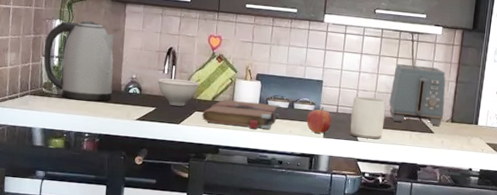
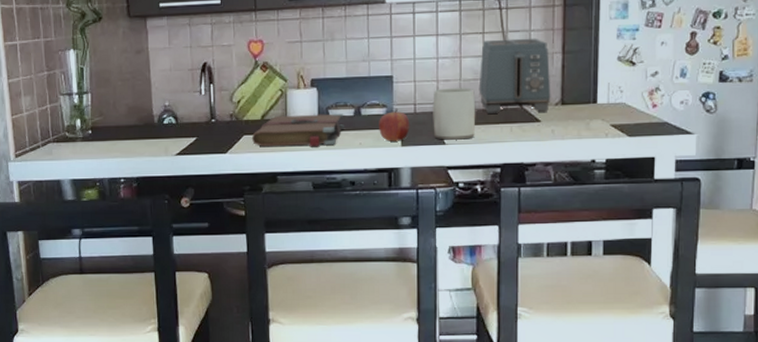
kettle: present [43,20,115,101] -> none [60,45,145,141]
bowl: present [157,78,200,107] -> none [195,98,244,132]

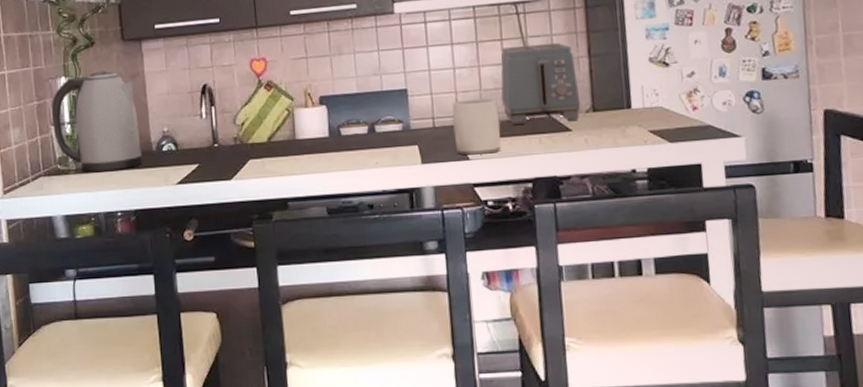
kettle: none [60,45,145,141] -> present [51,70,143,172]
book: present [251,113,344,147] -> none [258,131,358,171]
fruit: present [379,109,410,142] -> none [395,124,430,160]

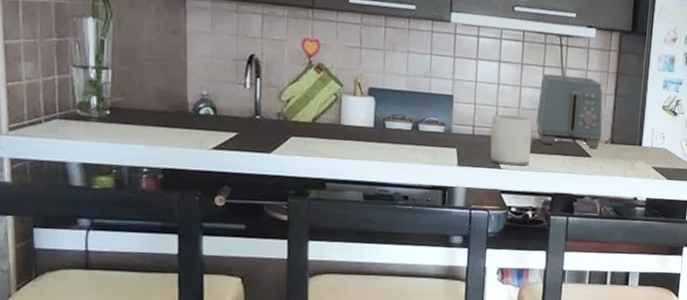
kettle: present [51,70,143,172] -> none [73,18,177,126]

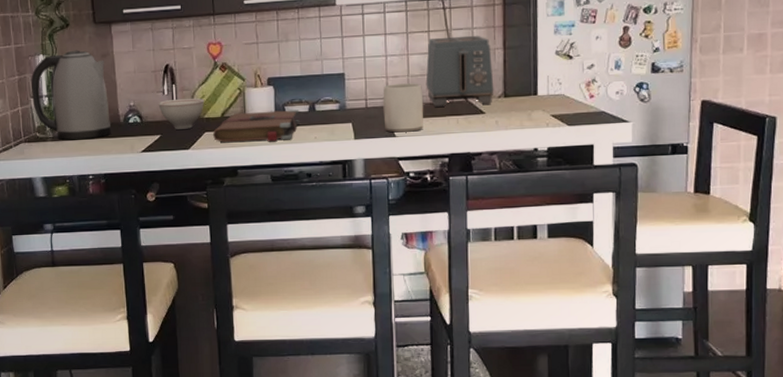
kettle: none [73,18,177,126] -> present [30,50,112,140]
bowl: none [237,94,294,131] -> present [158,98,205,130]
book: none [299,120,401,157] -> present [212,109,300,142]

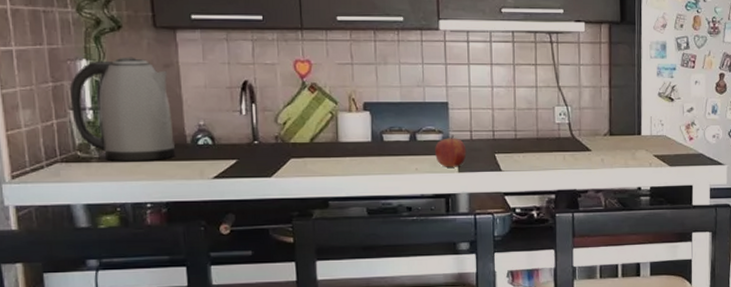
bowl: present [158,98,205,130] -> none [234,120,291,154]
book: present [212,109,300,142] -> none [299,138,400,172]
fruit: none [332,104,362,135] -> present [435,135,467,167]
mug: present [383,83,424,133] -> none [488,116,531,167]
toaster: present [425,35,494,107] -> none [532,71,600,142]

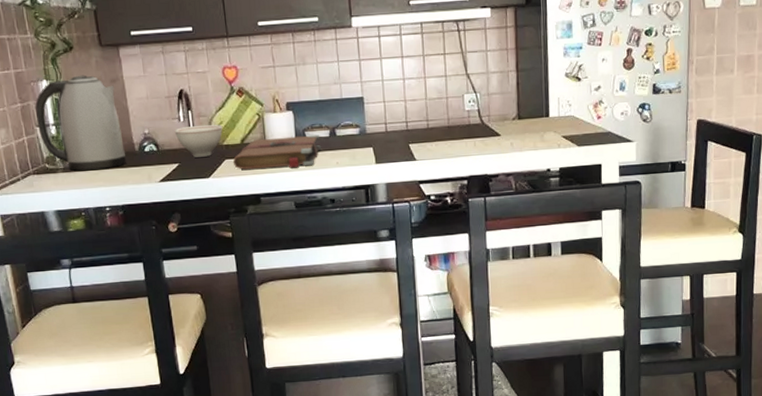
bowl: none [234,120,291,154] -> present [174,124,223,158]
book: none [299,138,400,172] -> present [232,134,321,170]
fruit: present [435,135,467,167] -> none [353,128,383,160]

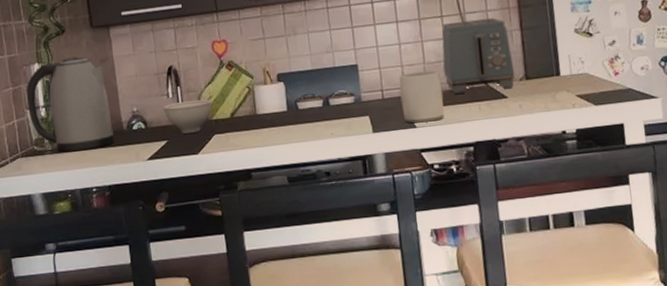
book: present [232,134,321,170] -> none [222,105,314,144]
mug: none [402,106,443,156] -> present [399,70,444,124]
toaster: none [443,57,509,130] -> present [442,17,515,94]

